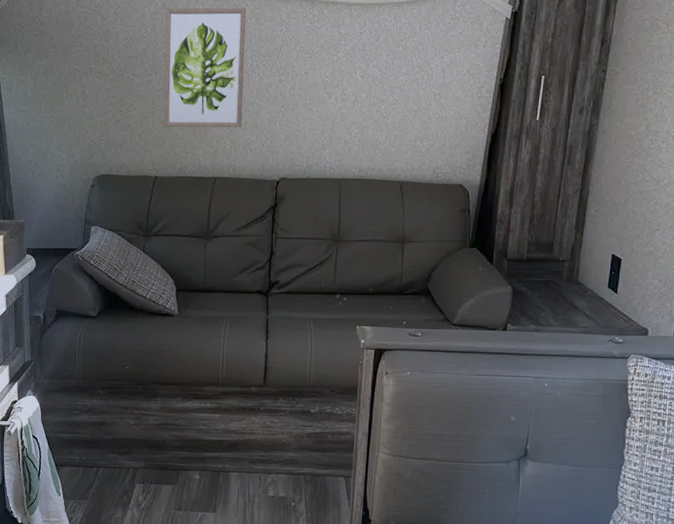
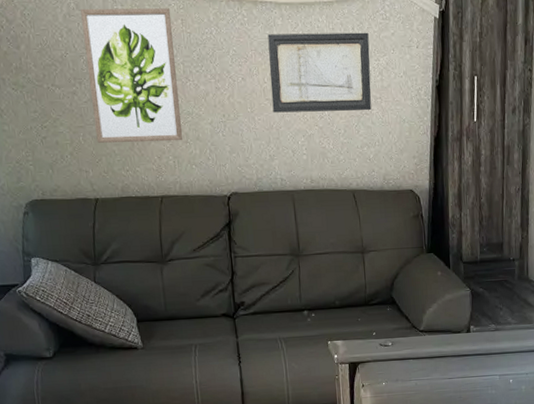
wall art: none [331,31,435,106] -> present [267,32,372,113]

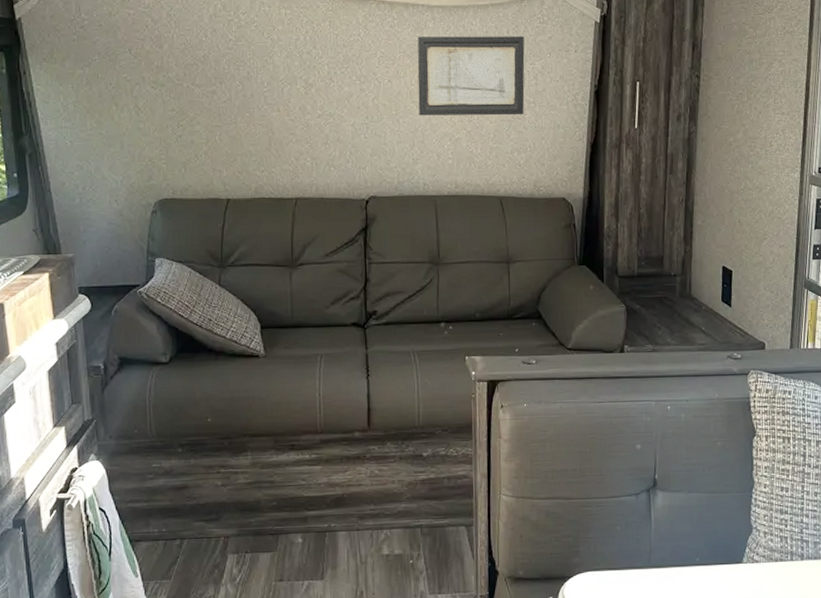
wall art: present [81,8,182,143] -> none [227,9,322,143]

